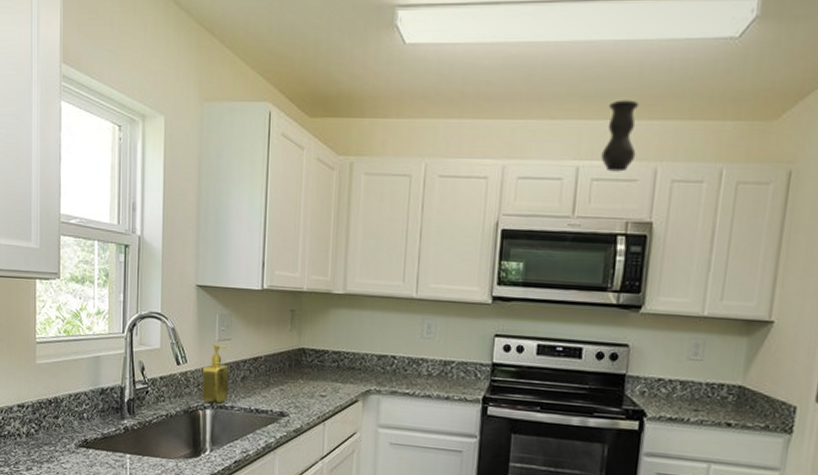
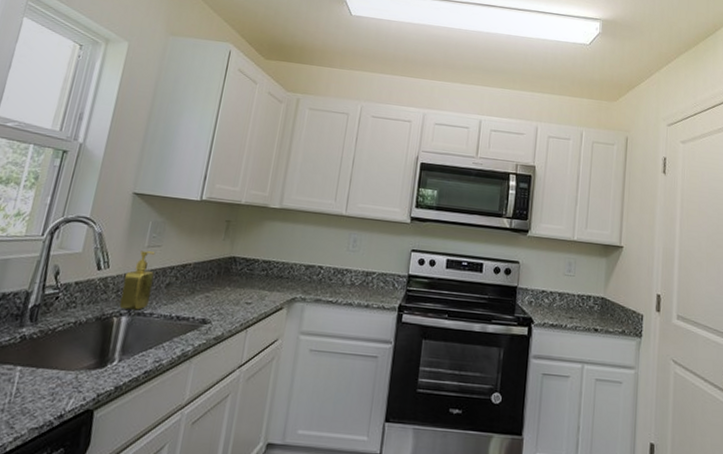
vase: present [601,99,640,172] -> none [498,75,525,127]

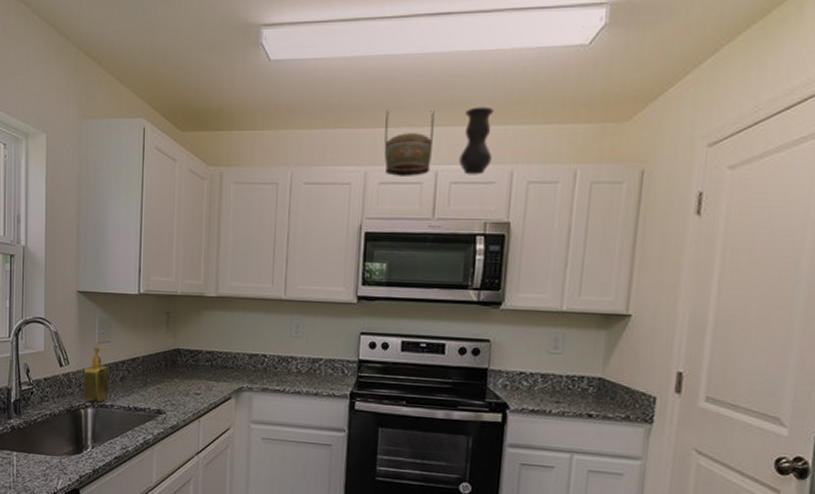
decorative basket: none [440,67,481,122] -> present [384,109,435,178]
vase: none [498,75,525,127] -> present [459,106,495,175]

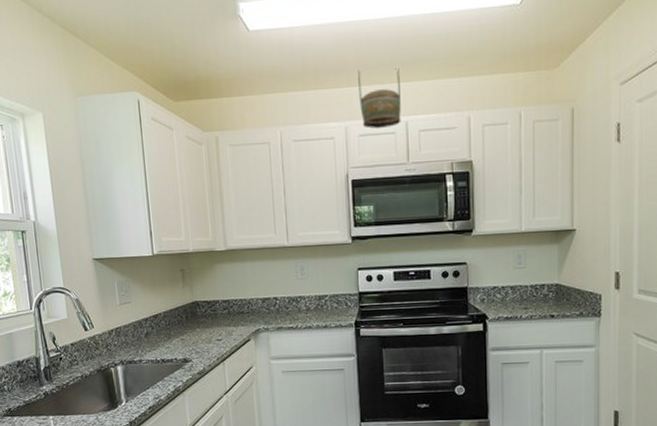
soap dispenser: present [84,347,109,403] -> none [109,308,136,360]
vase: present [459,106,495,175] -> none [424,62,452,123]

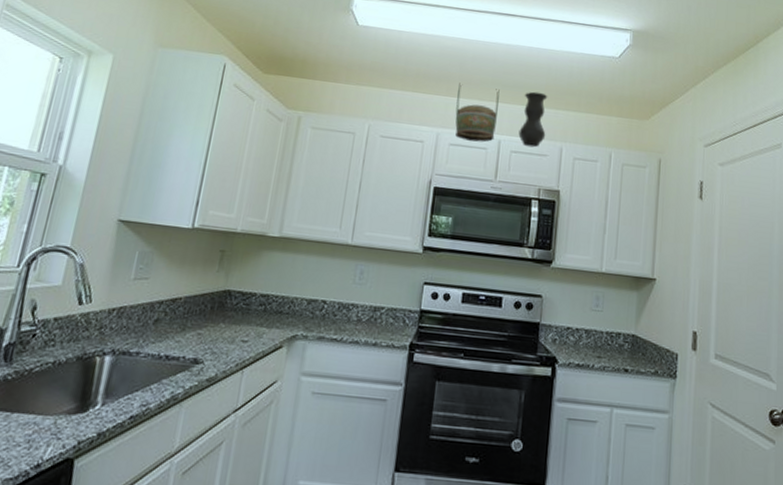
vase: none [424,62,452,123] -> present [518,91,548,148]

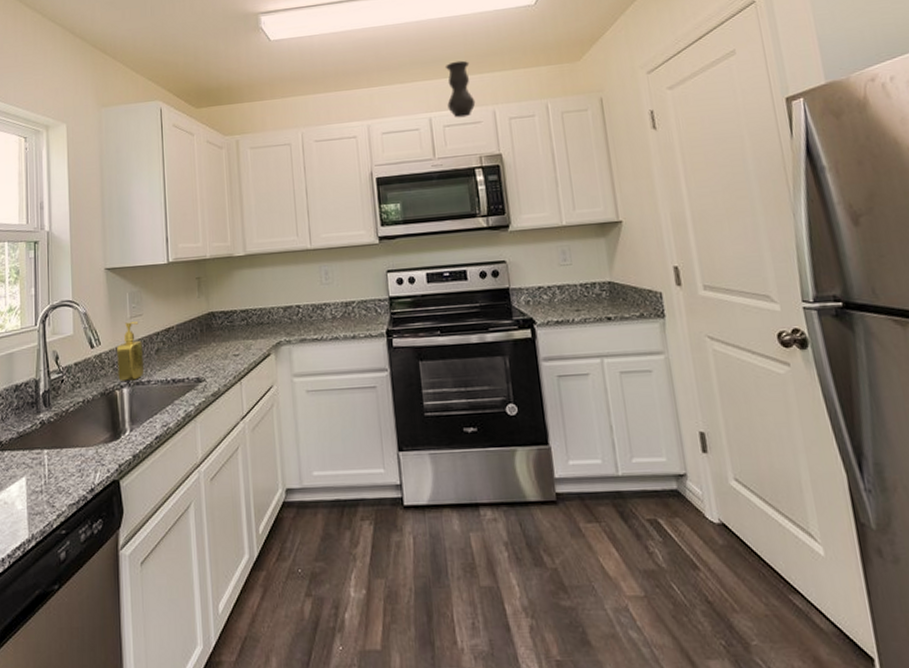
soap dispenser: none [102,283,143,349] -> present [117,321,145,381]
decorative basket: present [455,82,500,143] -> none [378,68,425,127]

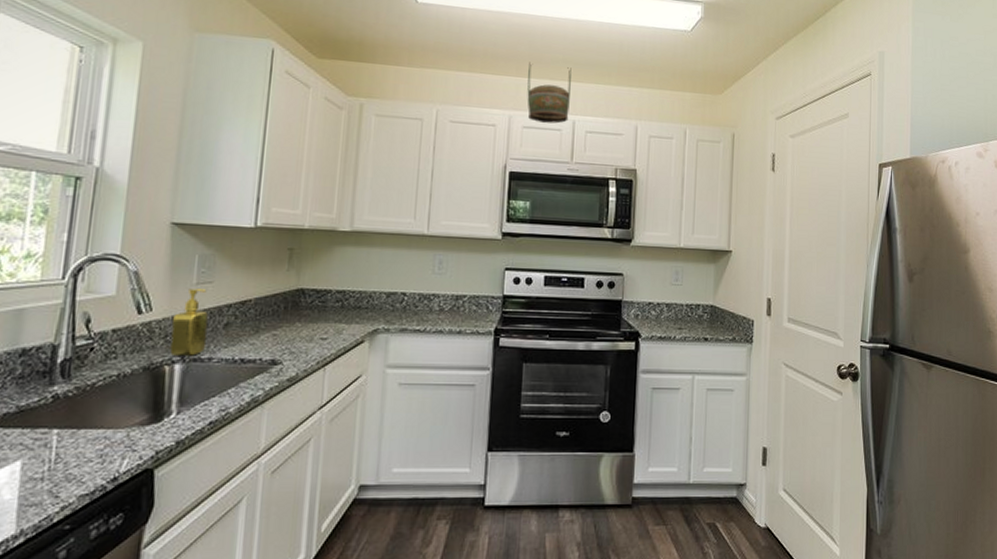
decorative basket: none [378,68,425,127] -> present [527,62,572,124]
vase: present [444,60,476,118] -> none [593,69,621,127]

